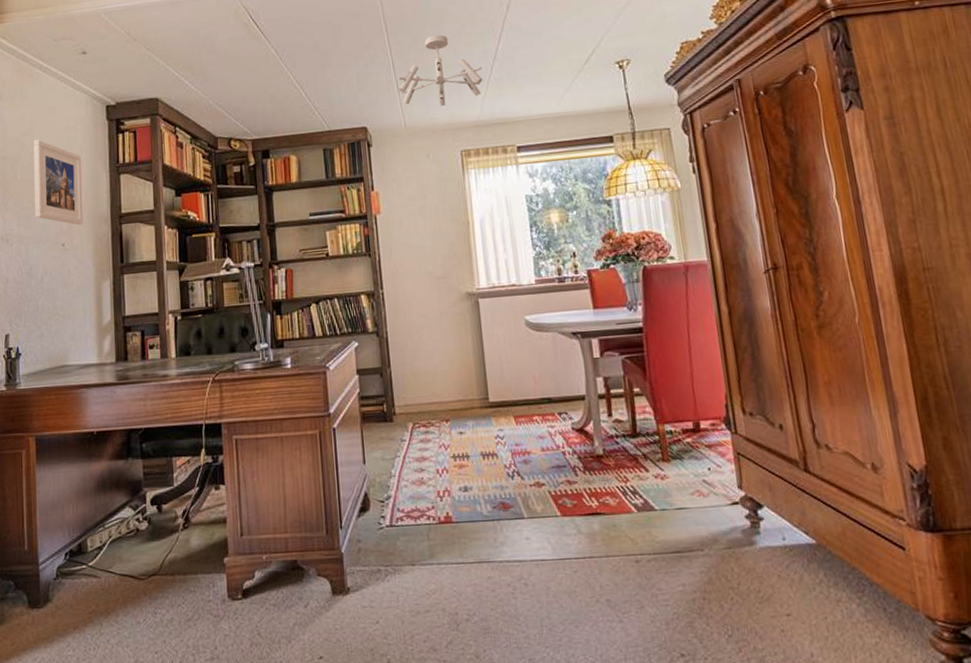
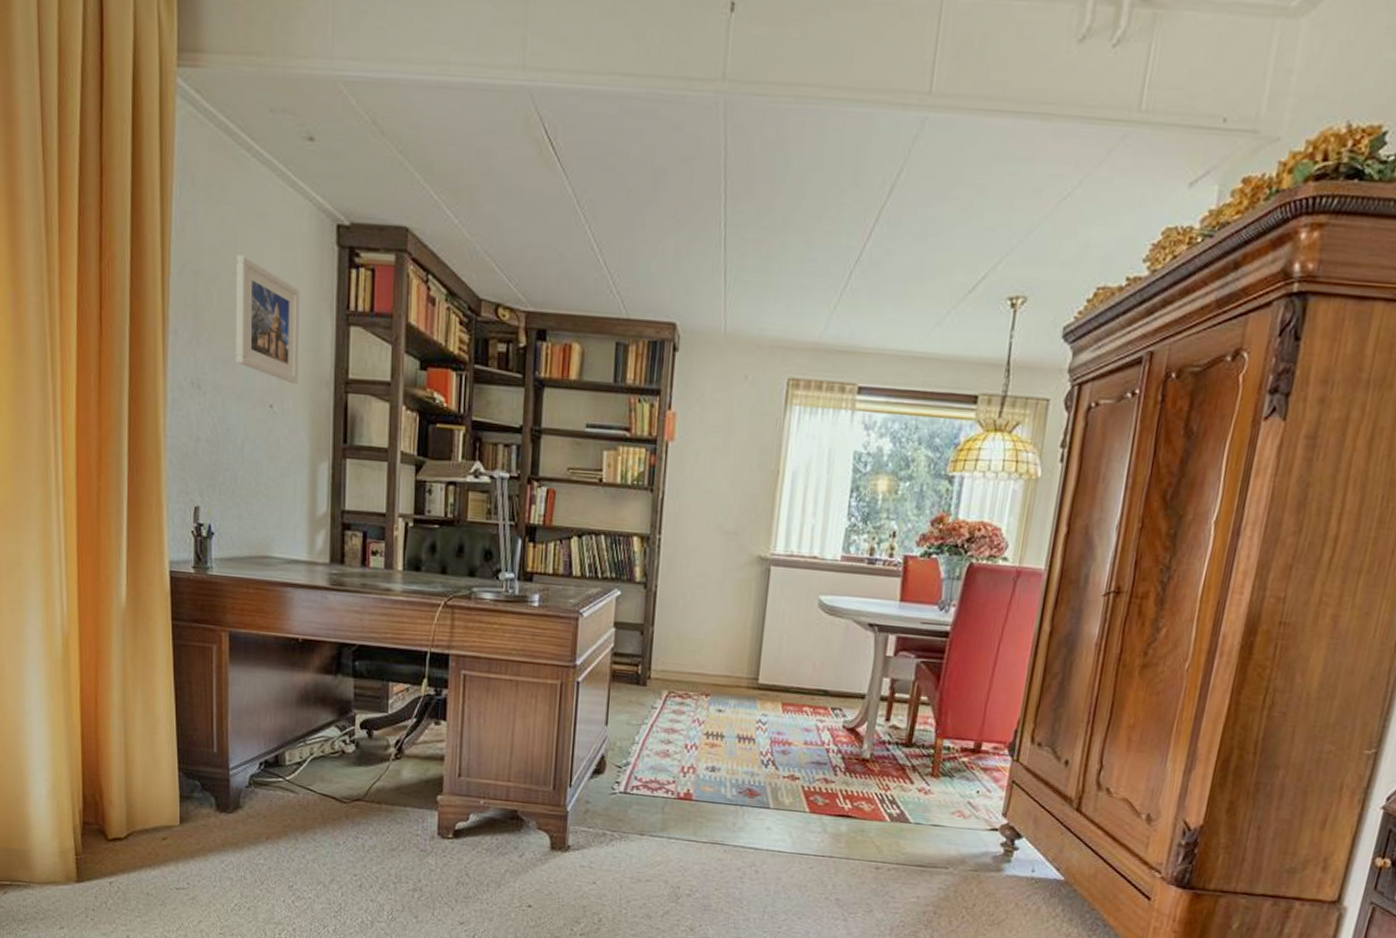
ceiling light fixture: present [397,34,483,107] -> none [727,210,838,315]

